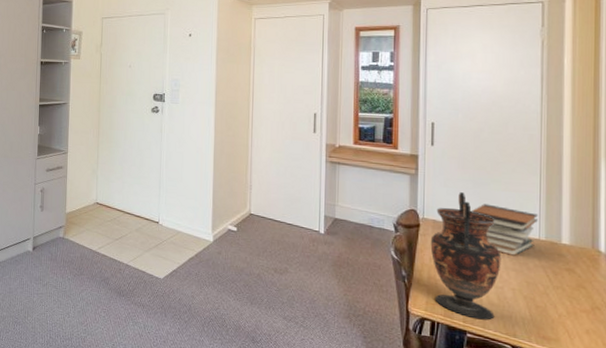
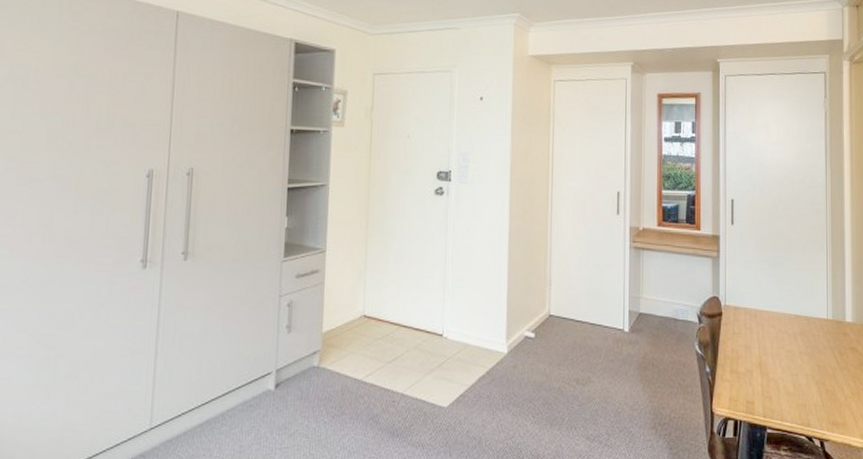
vase: present [430,192,502,320] -> none [732,274,796,412]
book stack: present [470,204,538,257] -> none [768,285,826,340]

